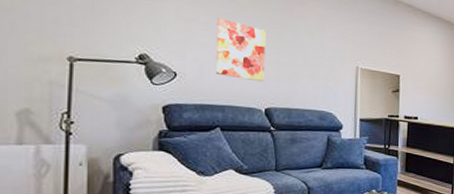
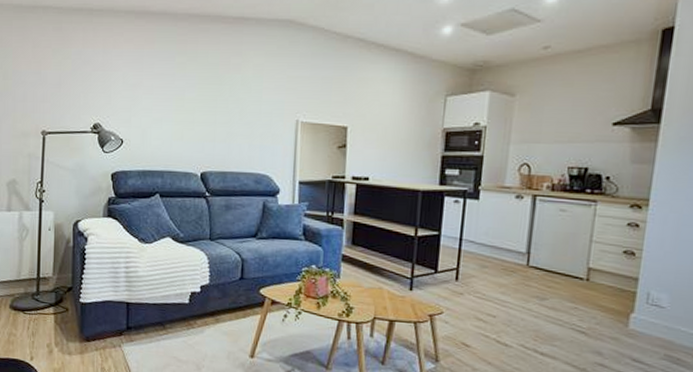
wall art: present [216,17,266,82] -> none [157,80,203,145]

